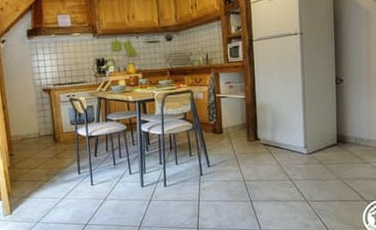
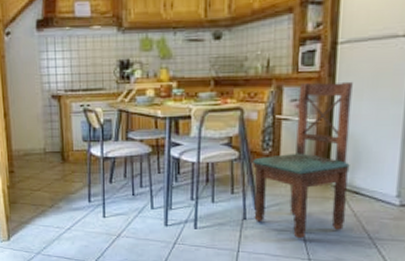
dining chair: none [203,67,272,186] -> present [253,81,353,239]

